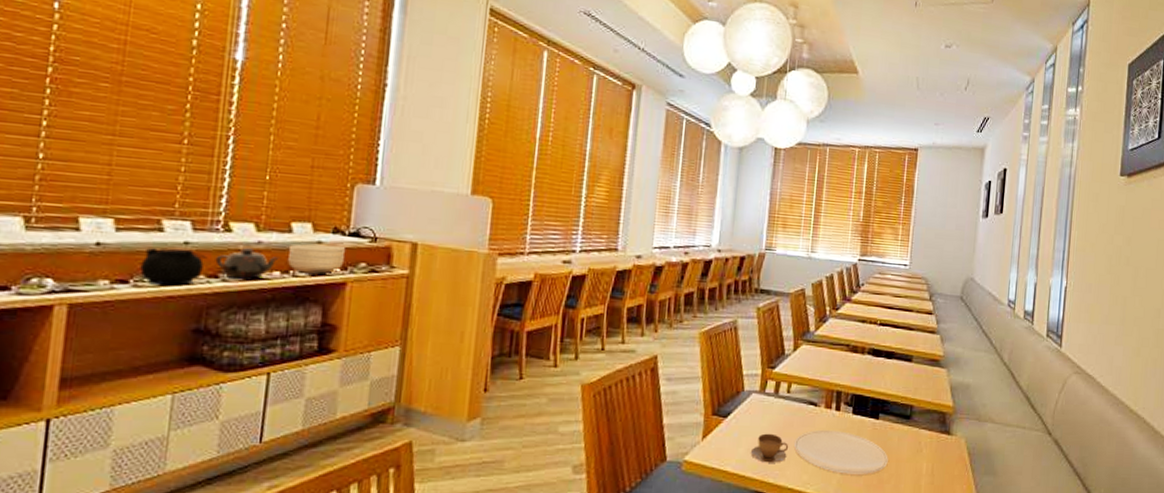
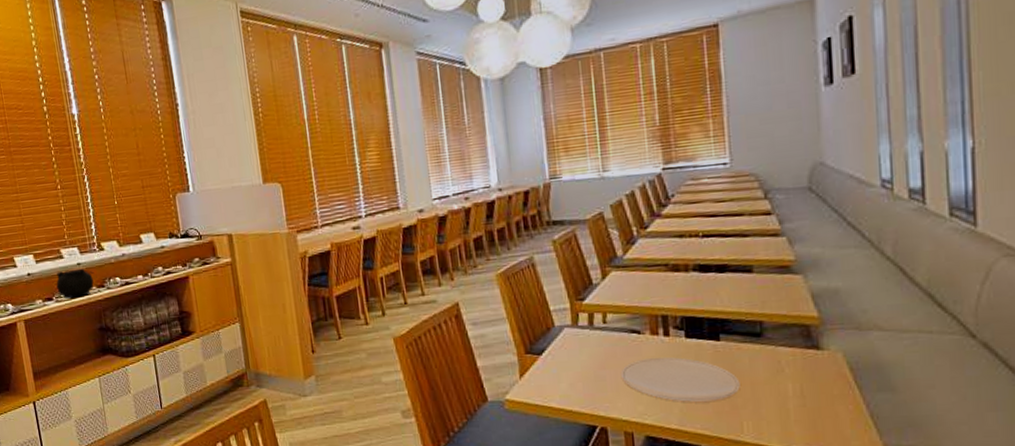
teapot: present [215,247,280,279] -> none [99,259,139,286]
bowl: present [288,244,346,275] -> none [143,247,183,274]
teacup: present [750,433,789,463] -> none [573,366,616,396]

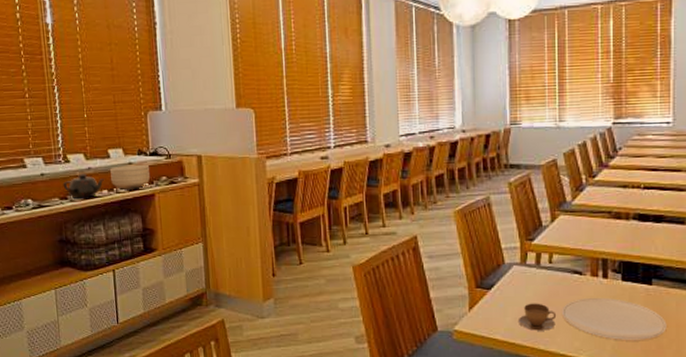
teapot: present [56,268,94,298] -> none [17,179,58,207]
teapot: none [99,259,139,286] -> present [63,173,105,199]
bowl: none [143,247,183,274] -> present [110,164,151,189]
teacup: none [573,366,616,396] -> present [517,303,557,331]

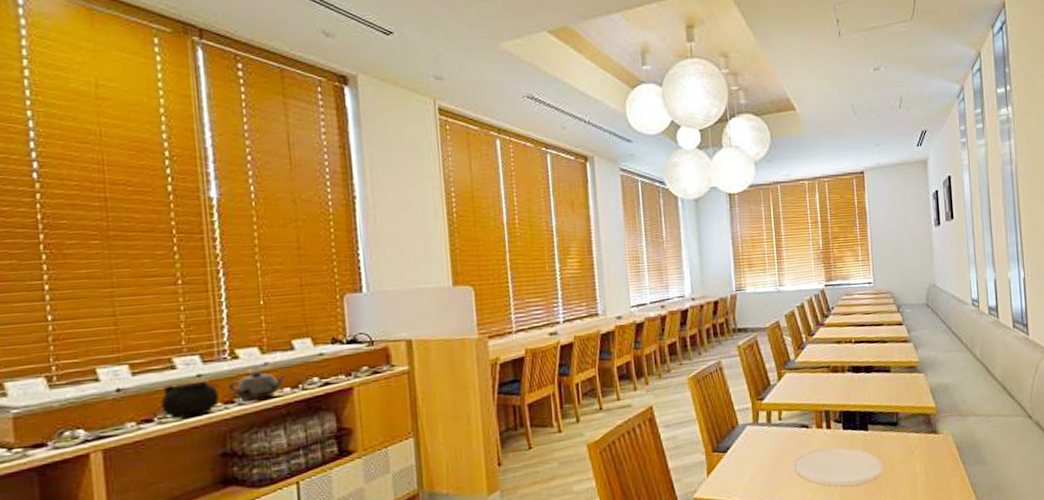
teapot: none [17,179,58,207] -> present [161,381,221,418]
bowl: present [110,164,151,189] -> none [294,354,348,385]
teacup: present [517,303,557,331] -> none [754,460,789,488]

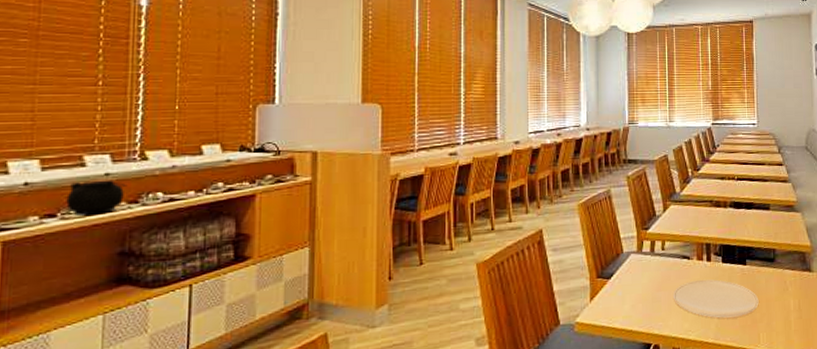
teapot: present [228,369,287,401] -> none [134,172,193,202]

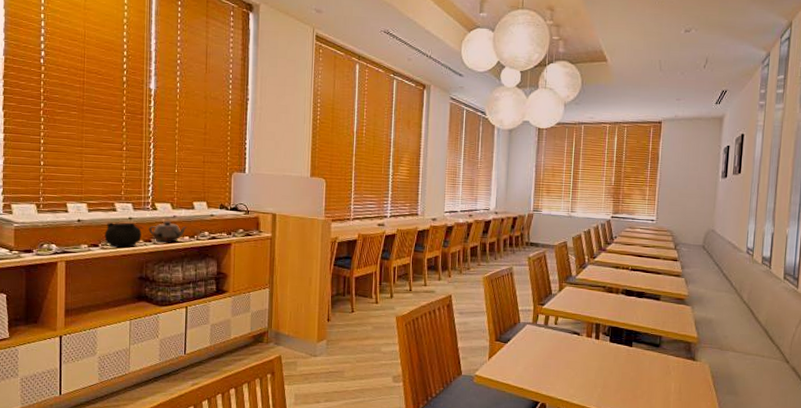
teapot: none [134,172,193,202] -> present [148,220,188,242]
plate: present [672,279,759,320] -> none [561,354,641,392]

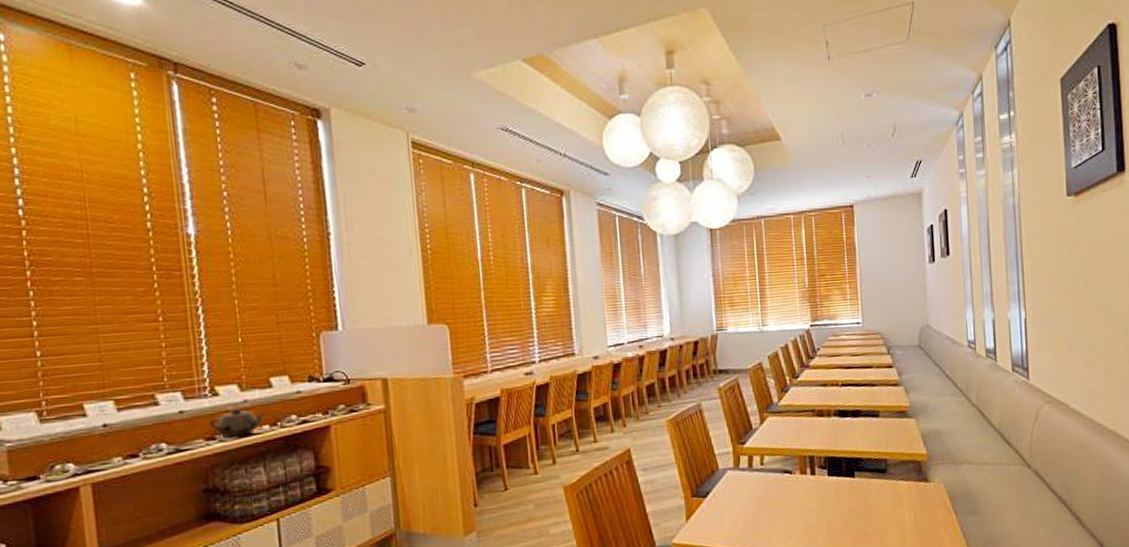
teapot: present [104,222,144,247] -> none [145,417,203,454]

